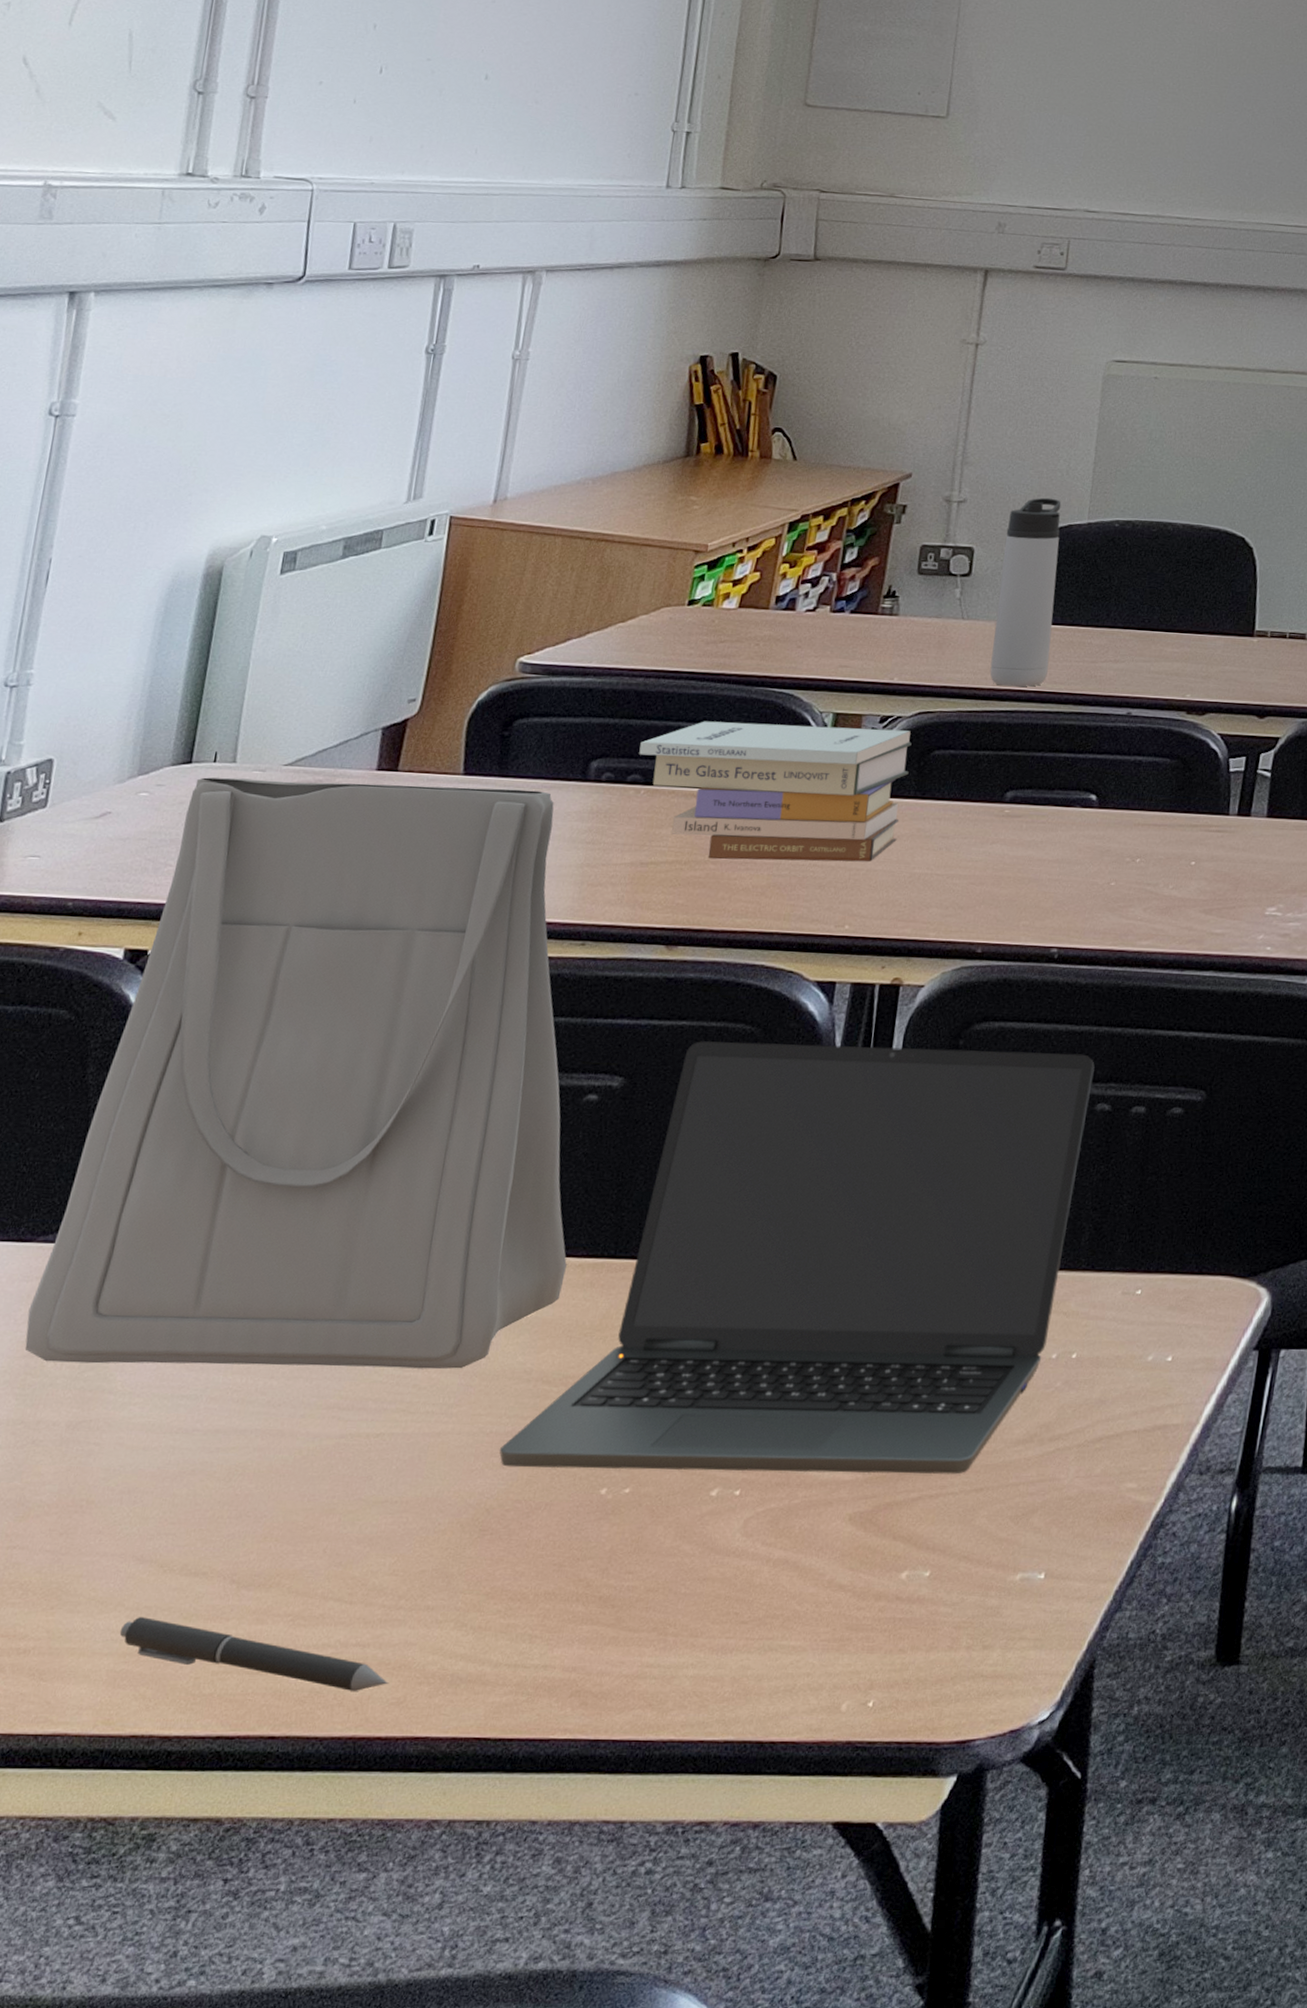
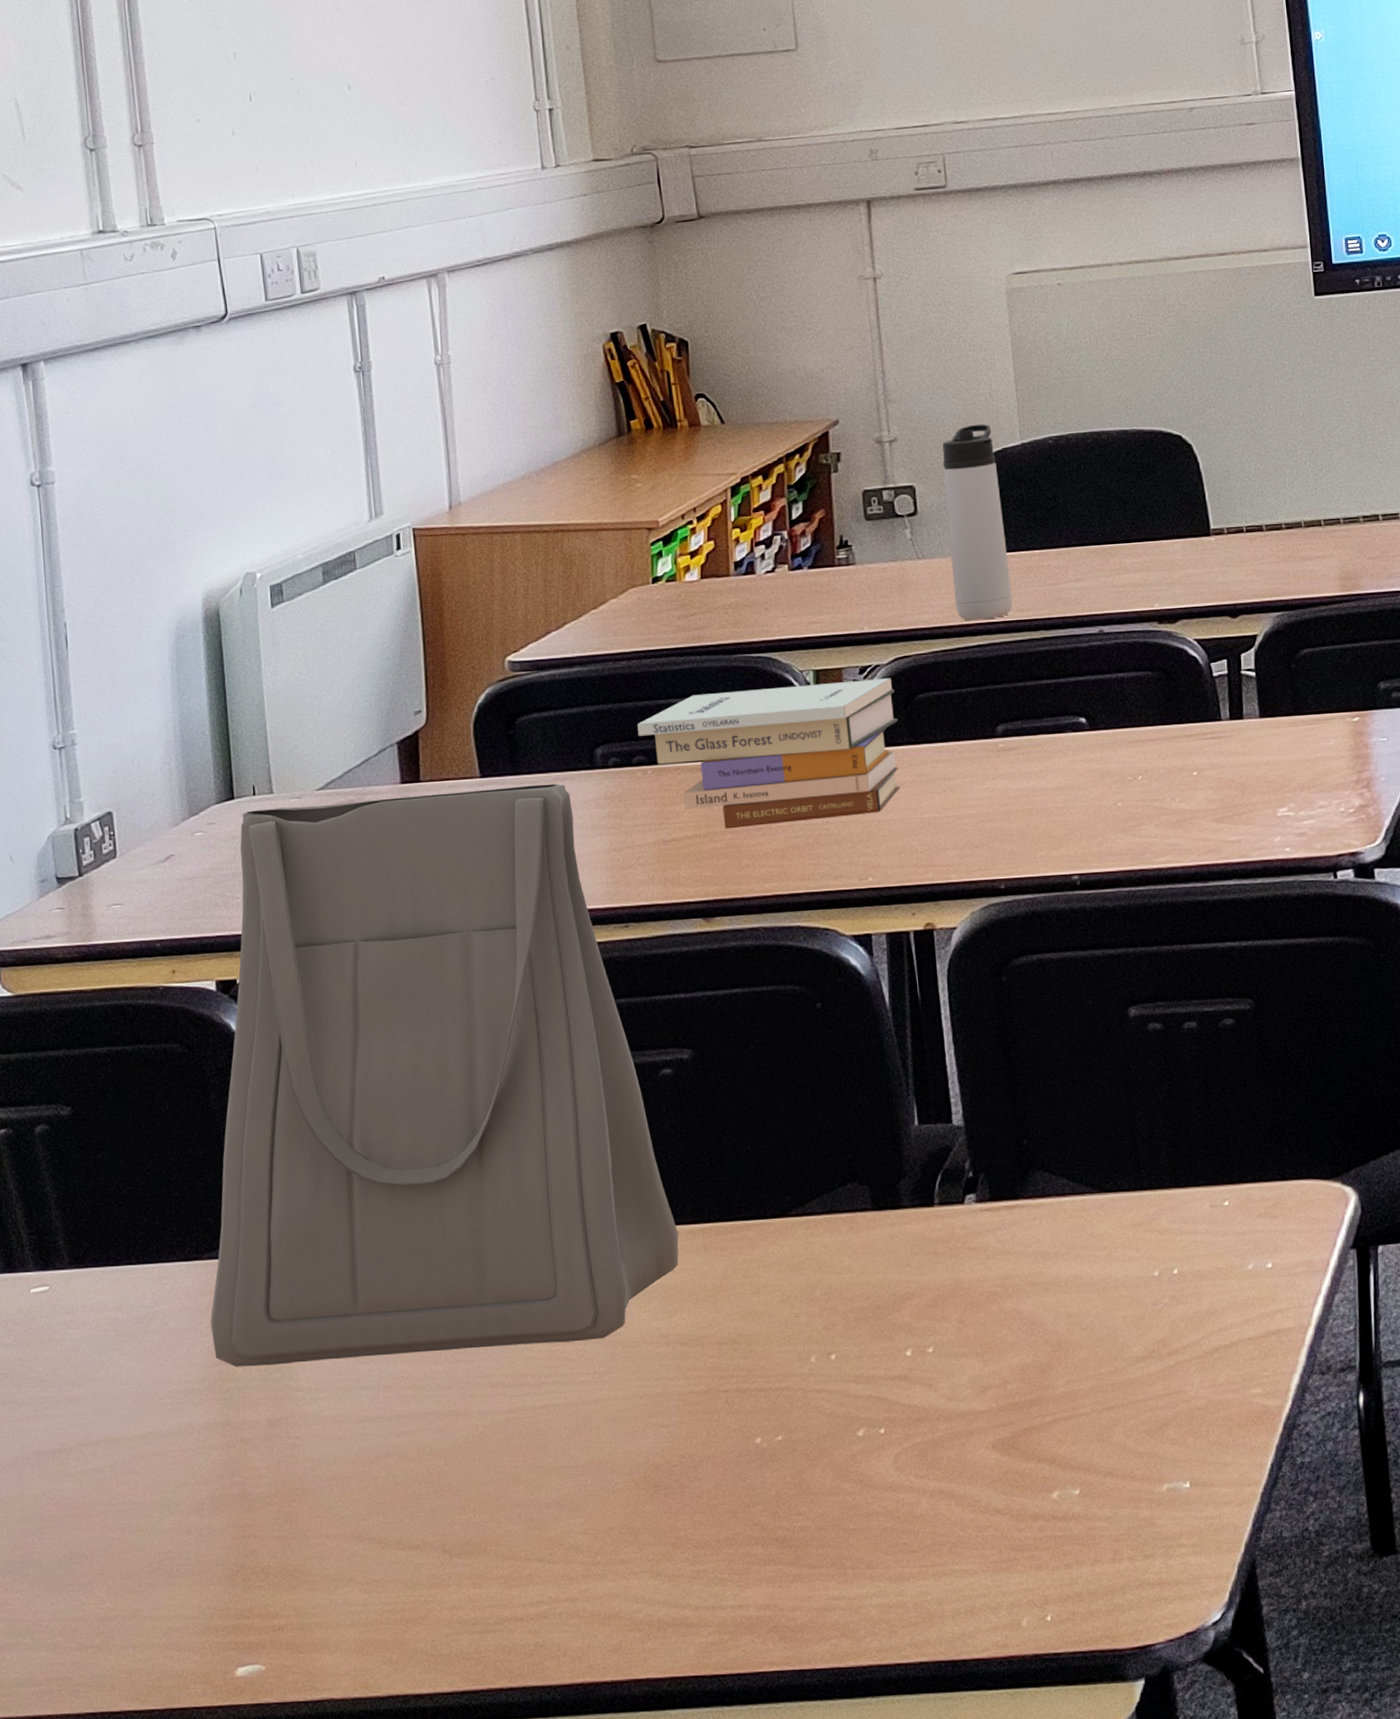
pen: present [119,1617,389,1691] -> none [356,1589,604,1642]
laptop: present [499,1041,1095,1474] -> none [655,976,1147,1426]

